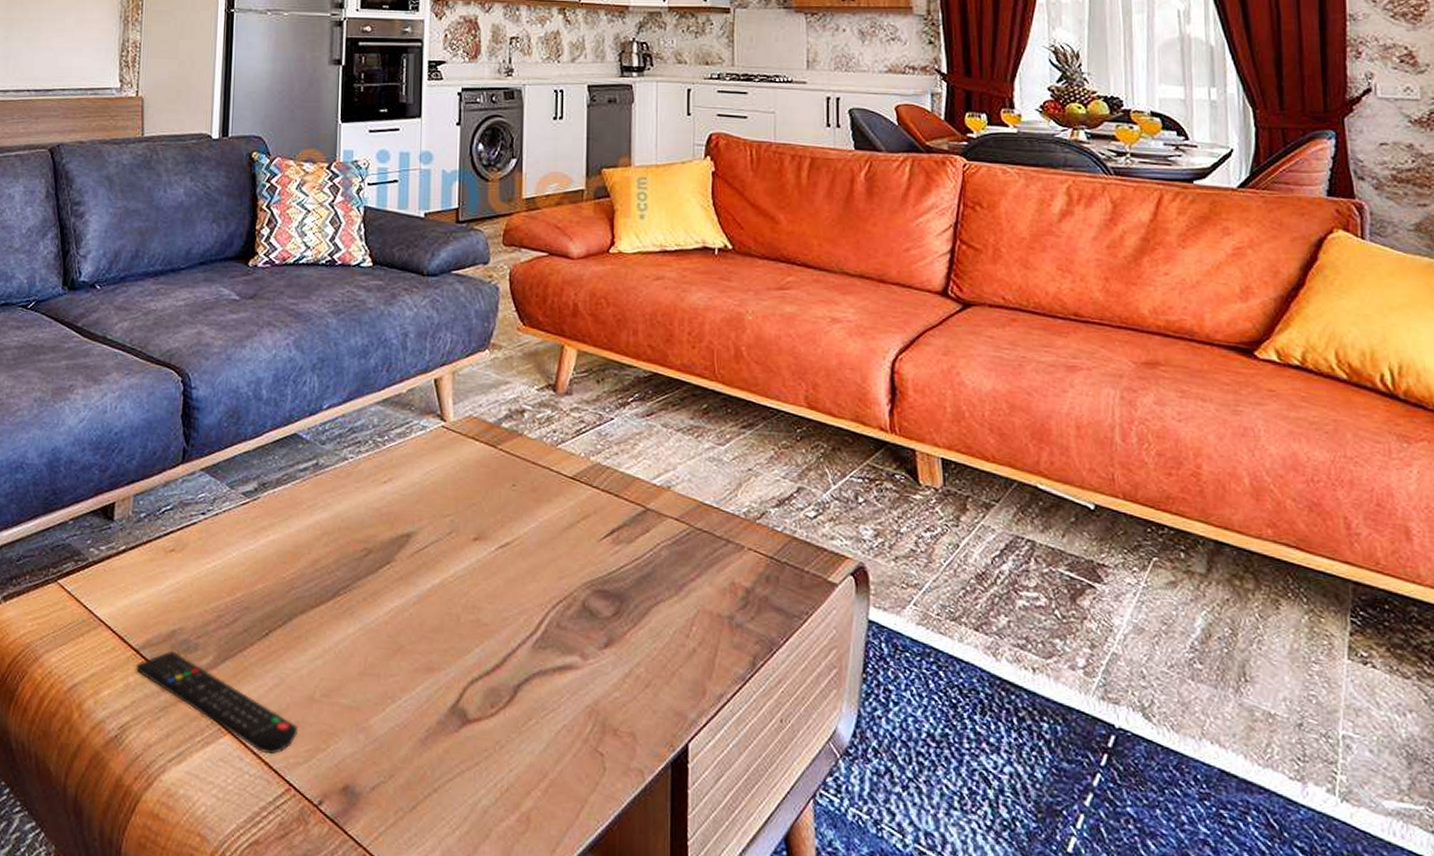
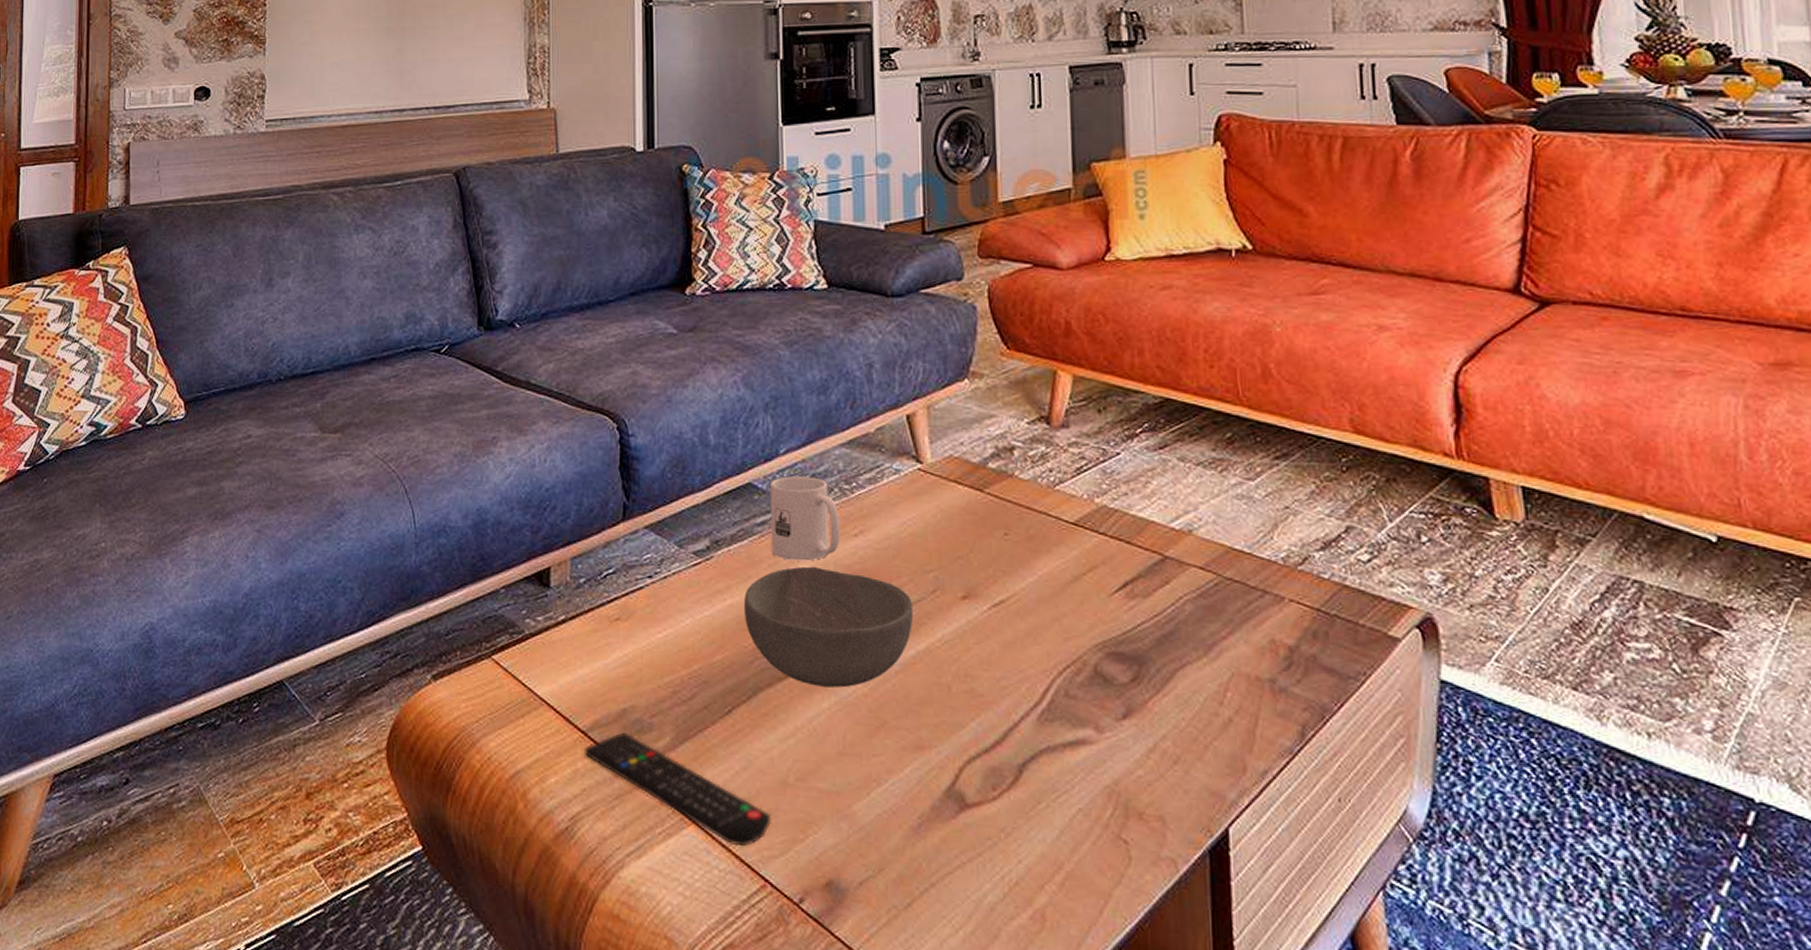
bowl: none [284,508,432,616] -> present [743,566,914,688]
mug: none [312,429,373,504] -> present [771,476,841,561]

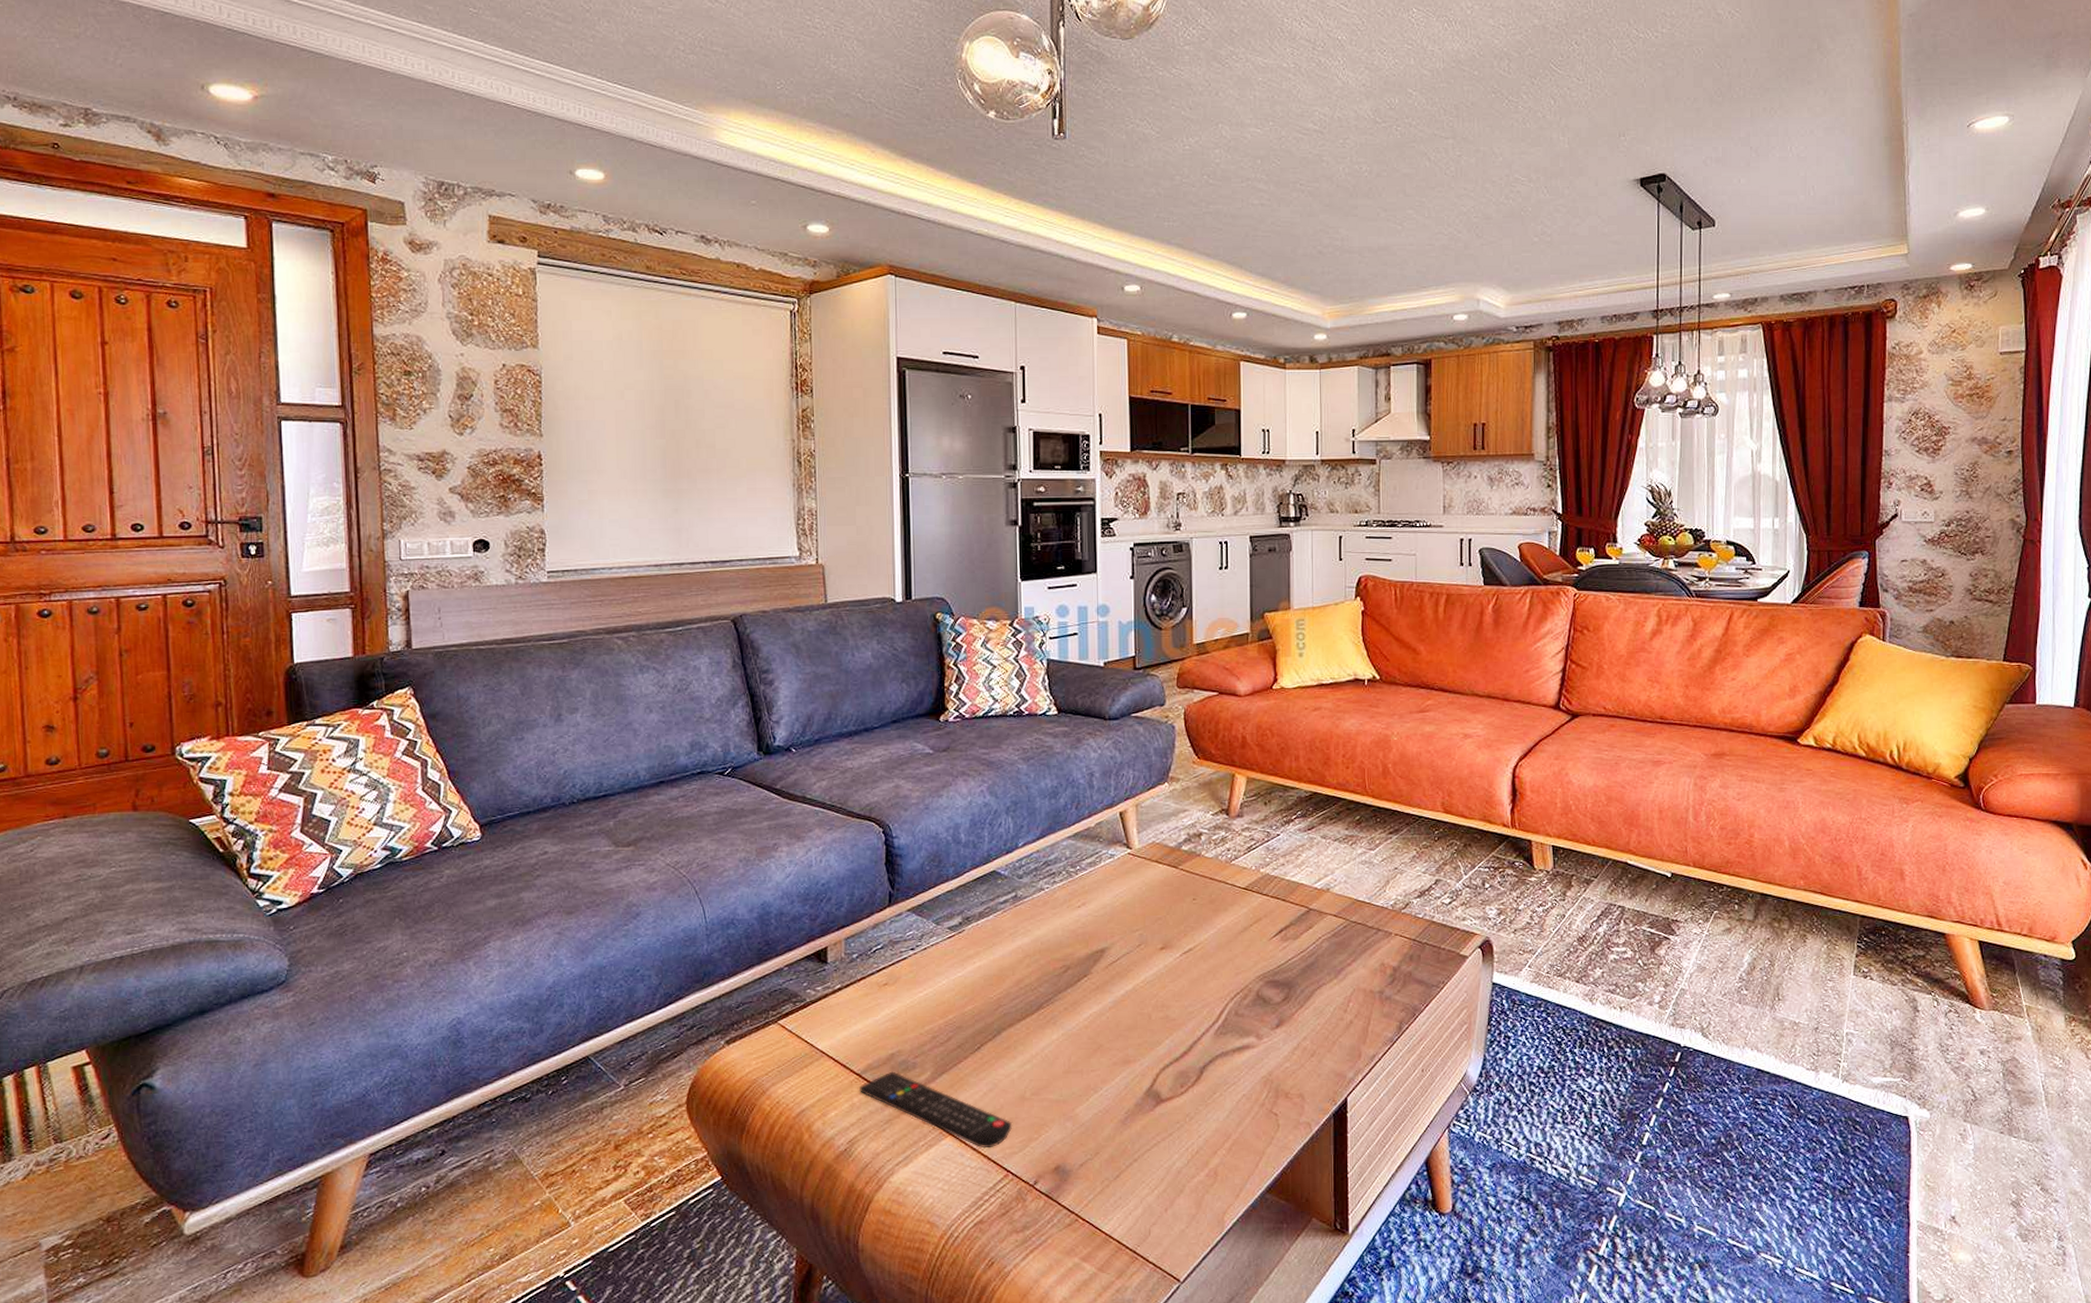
bowl: present [743,566,914,688] -> none [989,932,1124,1023]
mug: present [771,476,841,561] -> none [1011,863,1067,929]

